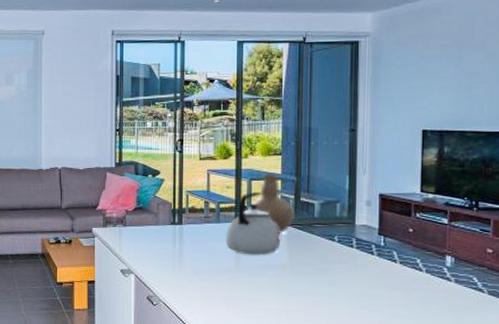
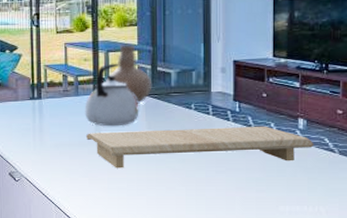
cutting board: none [226,260,462,299] -> present [86,126,314,168]

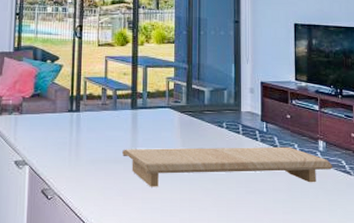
kettle: present [85,63,139,127] -> none [122,78,174,143]
vase: present [106,44,152,104] -> none [144,60,187,121]

